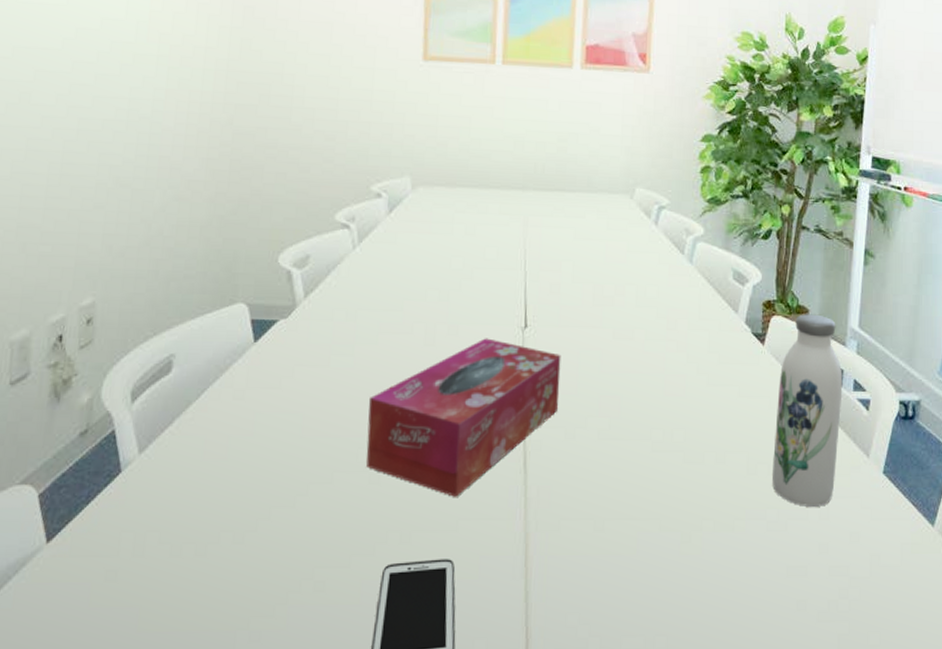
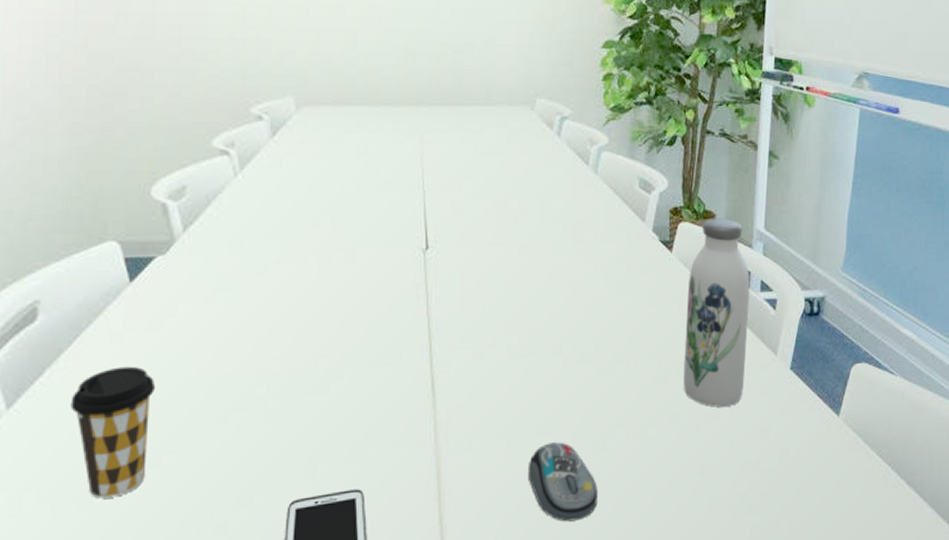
coffee cup: none [194,421,271,546] -> present [70,366,156,499]
tissue box: present [366,338,561,497] -> none [262,262,466,427]
computer mouse: none [613,529,682,612] -> present [527,442,597,522]

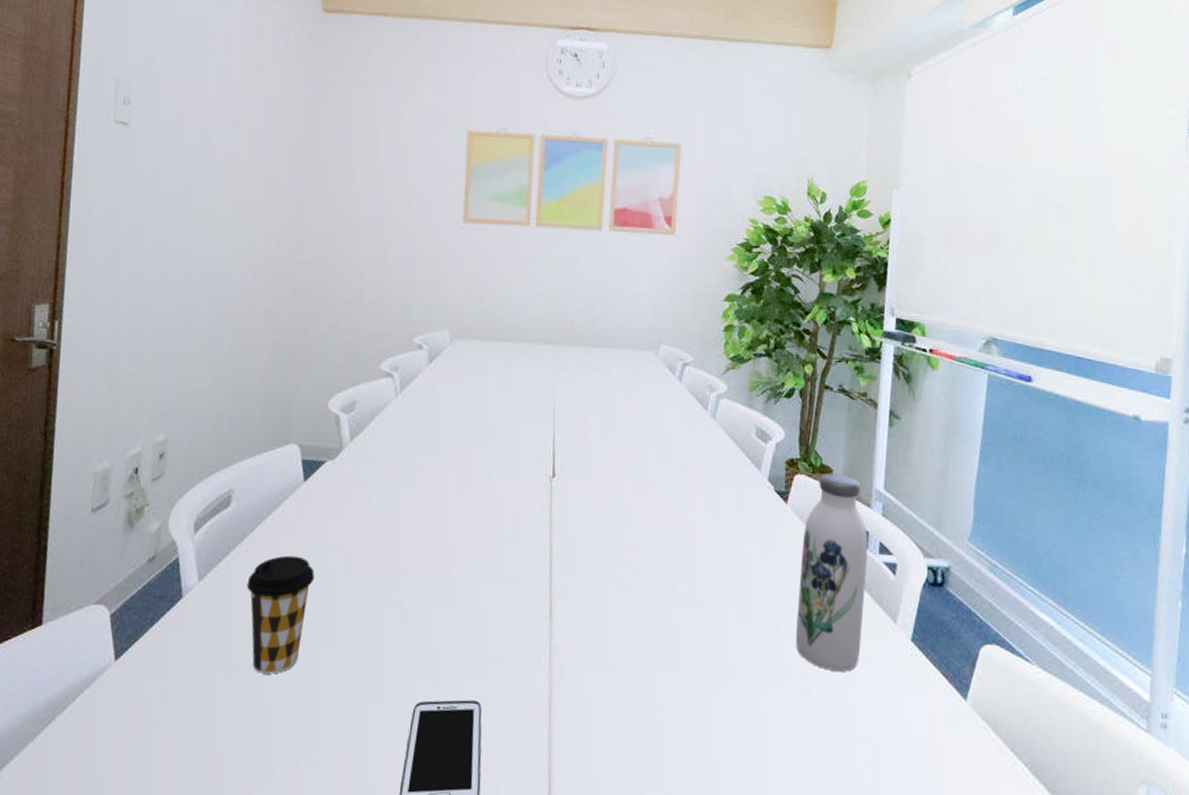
computer mouse: present [527,442,597,522] -> none [635,683,704,769]

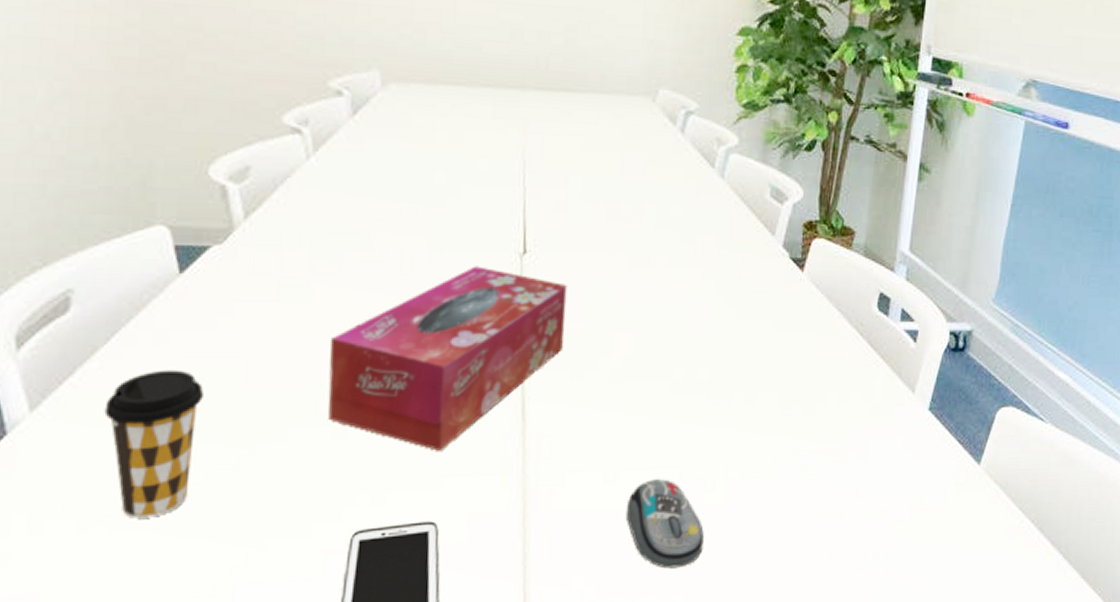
tissue box: none [402,485,587,640] -> present [328,266,568,451]
computer mouse: none [635,683,704,769] -> present [626,479,704,569]
water bottle: present [796,473,868,672] -> none [808,236,890,448]

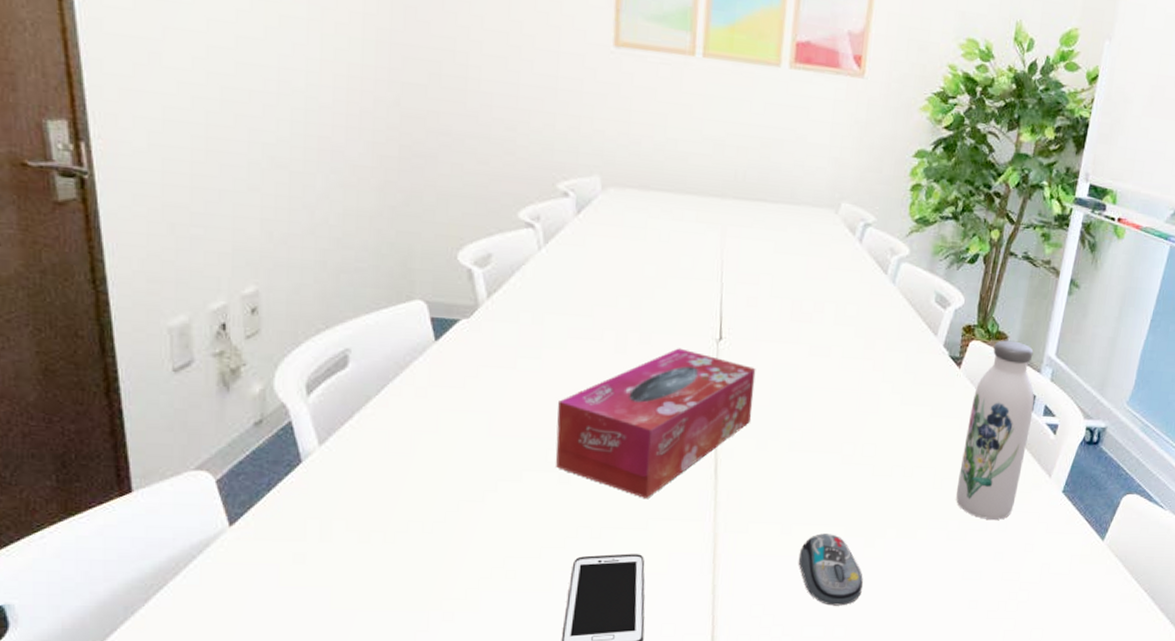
coffee cup: present [104,369,205,519] -> none [377,418,457,535]
water bottle: none [808,236,890,448] -> present [956,340,1035,520]

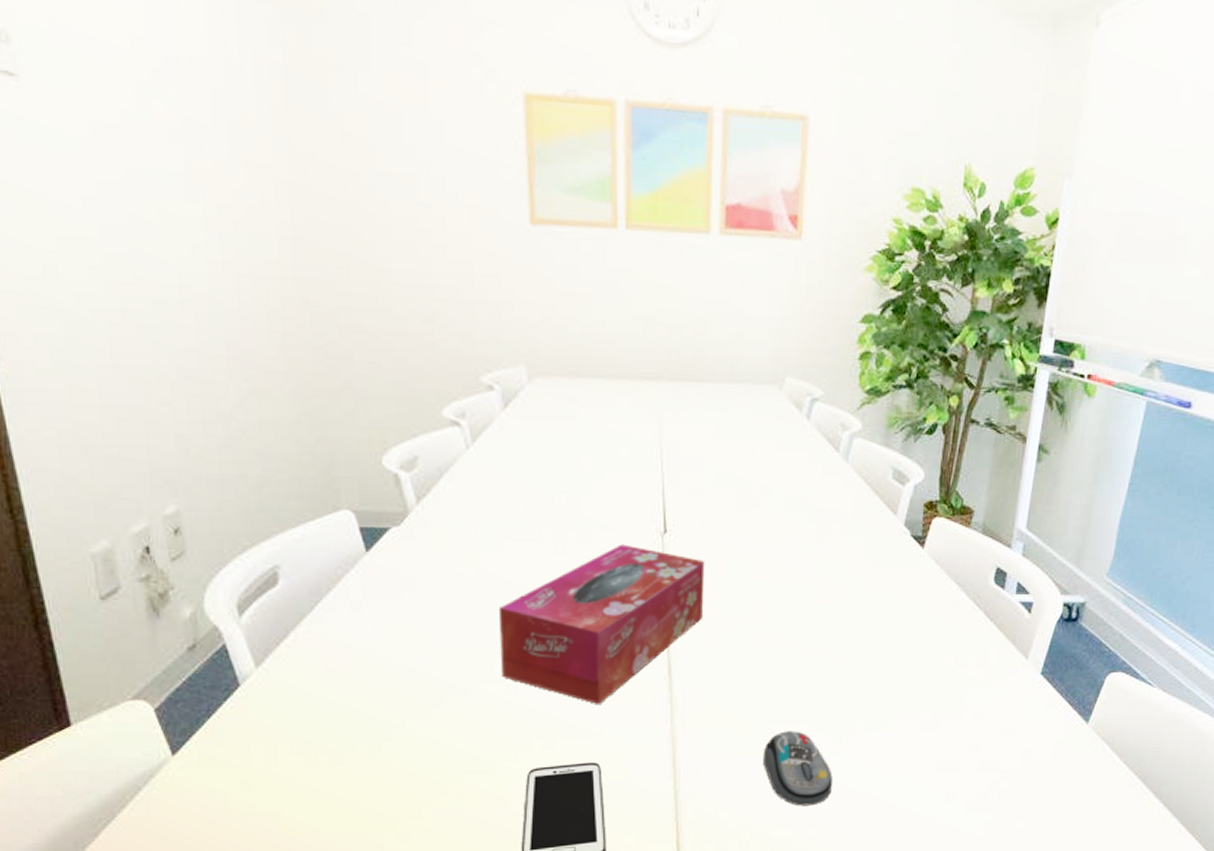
water bottle: present [956,340,1035,520] -> none [927,515,1006,707]

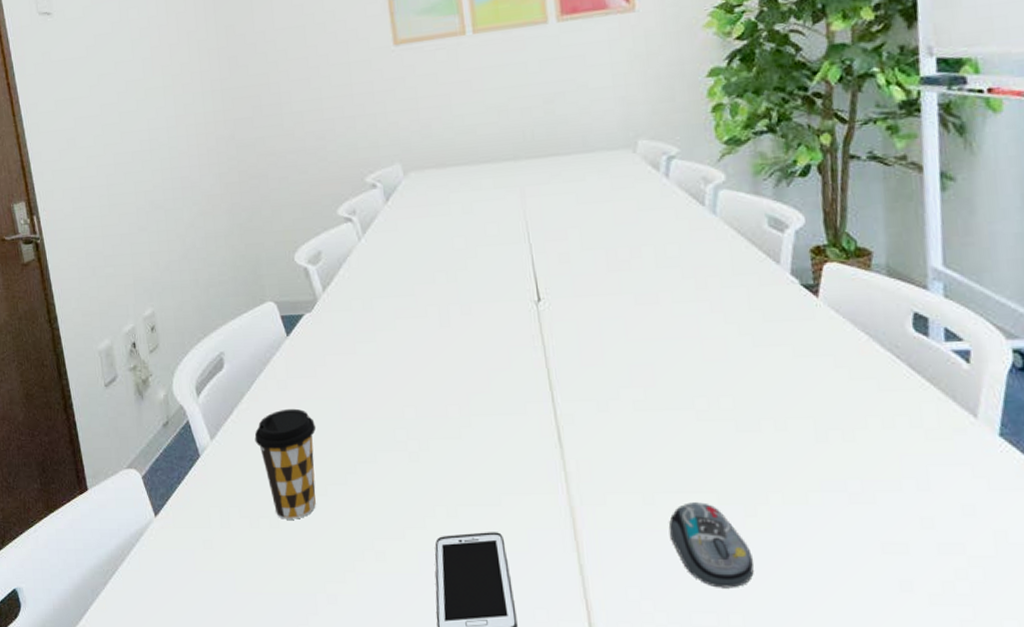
coffee cup: none [316,633,397,755] -> present [254,408,317,519]
tissue box: present [498,544,705,704] -> none [396,315,586,472]

